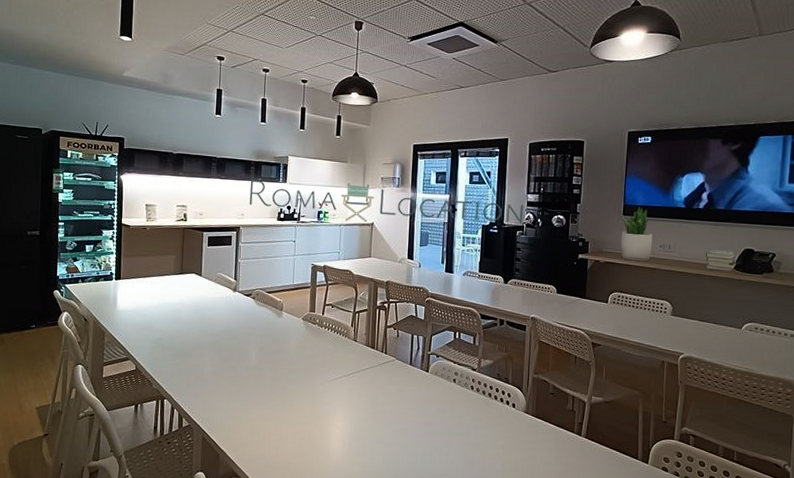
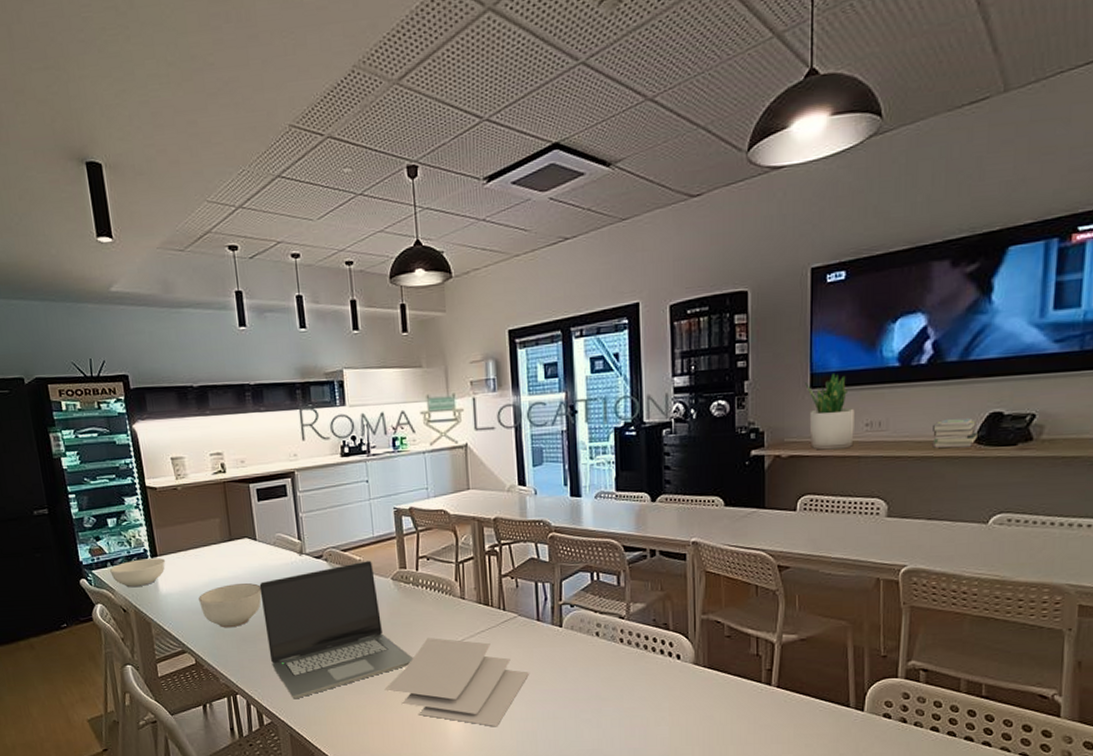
bowl: none [79,280,127,302] -> present [109,558,166,588]
bowl: none [147,308,199,344] -> present [198,583,262,628]
laptop: none [196,302,311,408] -> present [259,560,413,699]
papers: none [284,369,400,448] -> present [384,638,530,727]

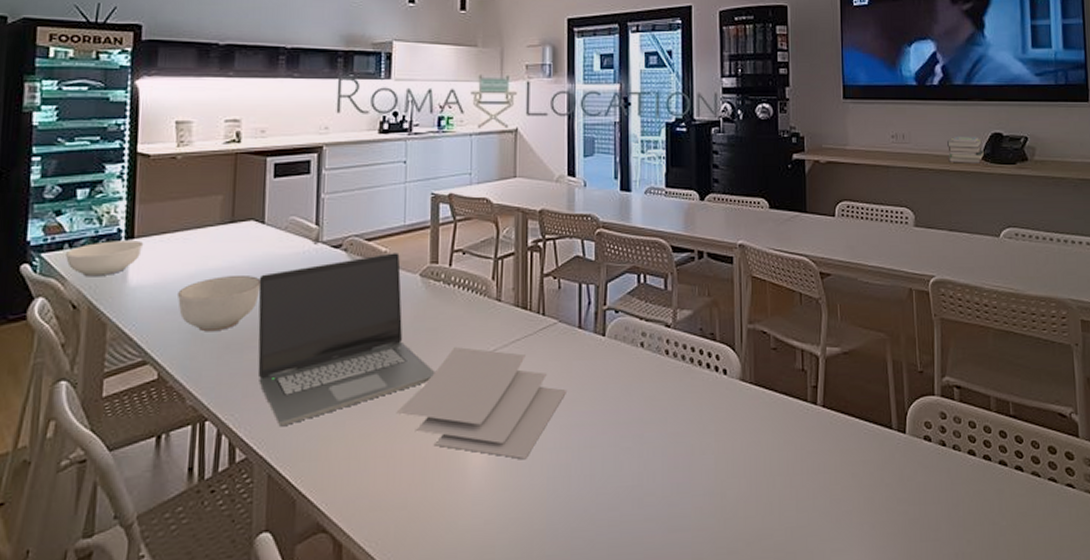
planter: present [803,373,855,450] -> none [837,86,882,158]

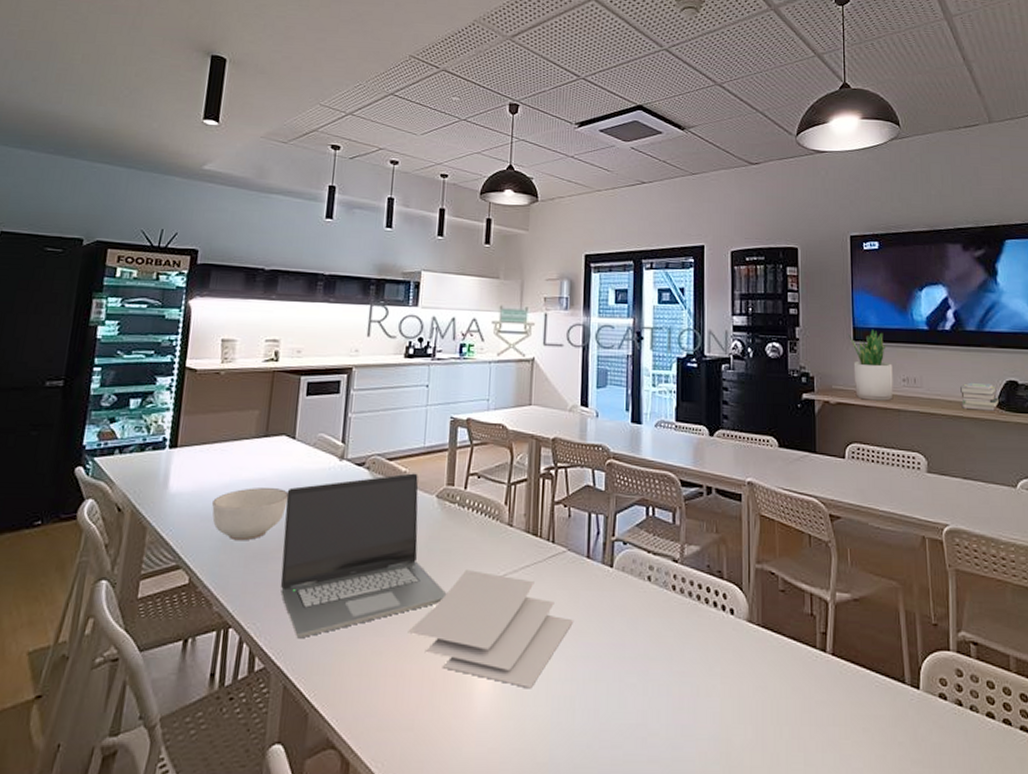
bowl: present [64,240,144,277] -> none [115,449,186,482]
planter: none [837,86,882,158] -> present [847,329,893,401]

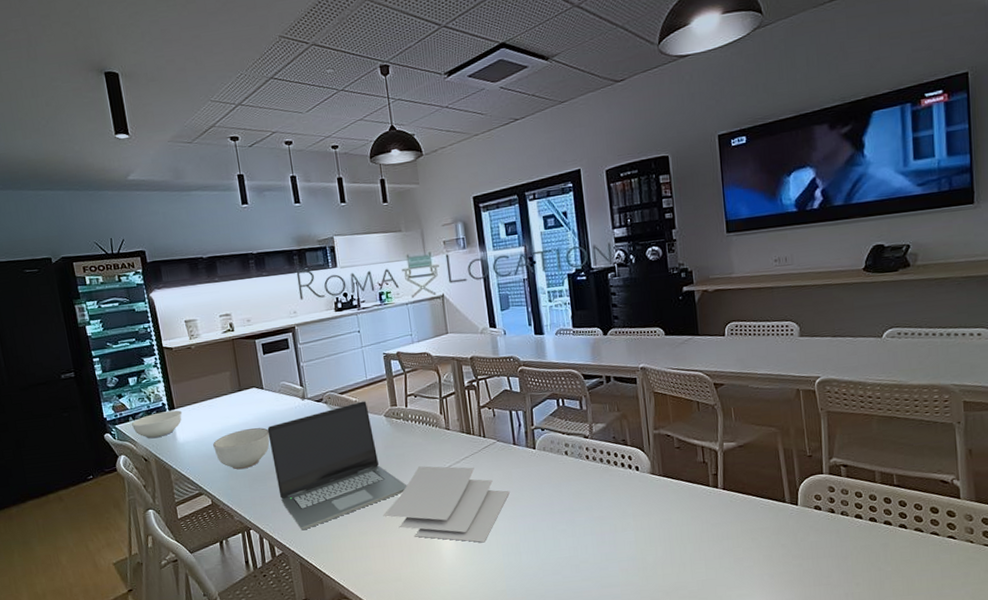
bowl: none [115,449,186,482] -> present [131,410,183,439]
planter: present [847,329,893,401] -> none [721,219,766,284]
books: present [960,382,1000,411] -> none [829,250,867,277]

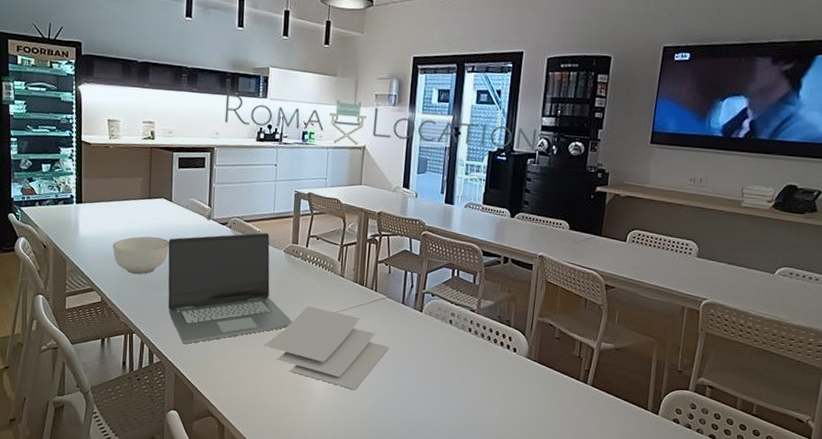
bowl: present [131,410,183,439] -> none [36,203,89,228]
books: none [829,250,867,277] -> present [739,184,777,210]

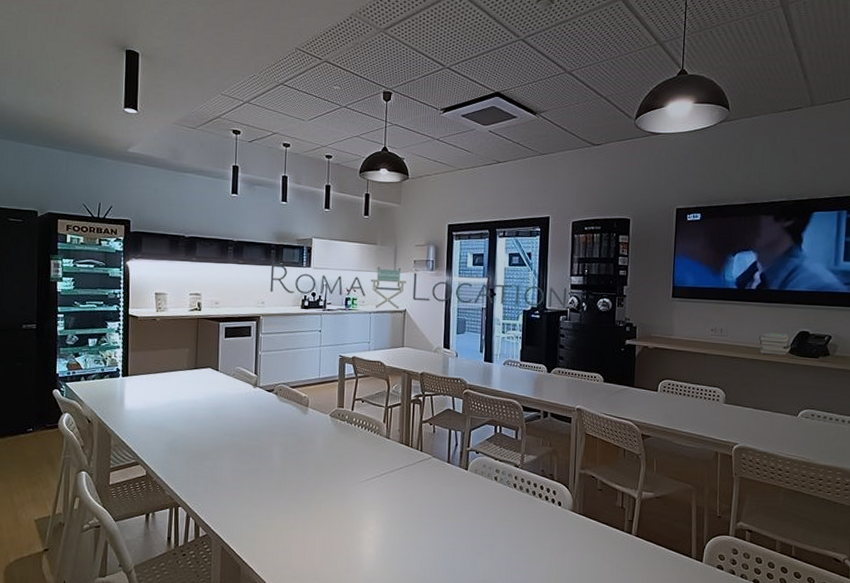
bowl: present [112,236,169,275] -> none [158,407,216,446]
laptop: present [168,232,293,344] -> none [214,398,340,515]
papers: present [263,306,390,391] -> none [311,470,438,554]

